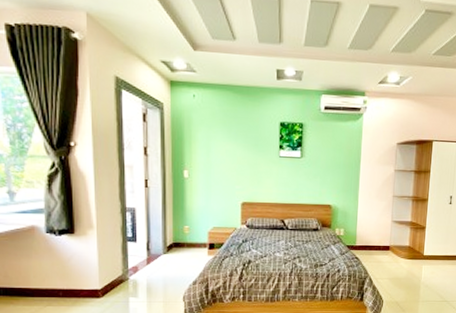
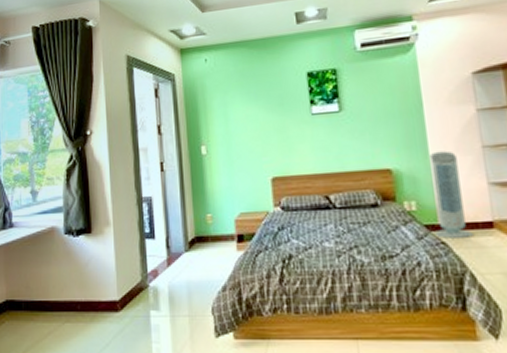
air purifier: none [352,196,376,255] -> present [429,151,473,239]

